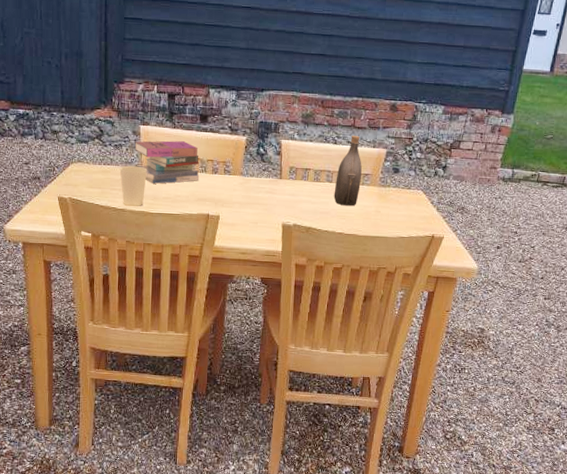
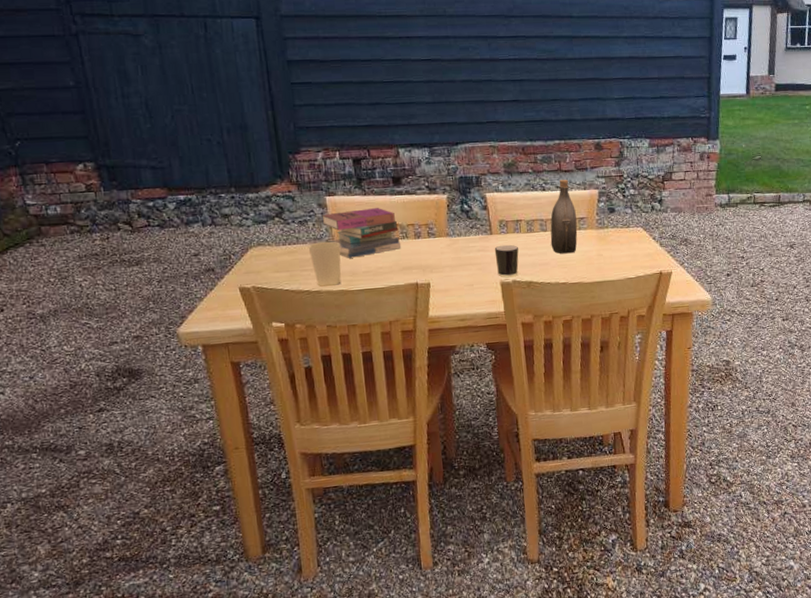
mug: none [281,190,303,221] -> present [494,244,519,278]

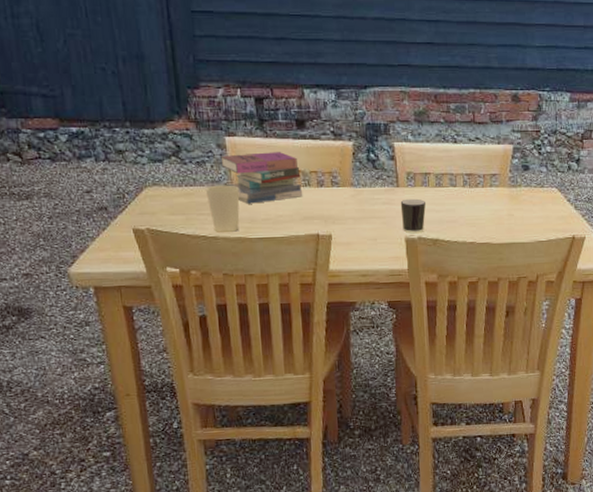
water jug: present [550,179,578,254] -> none [459,131,489,212]

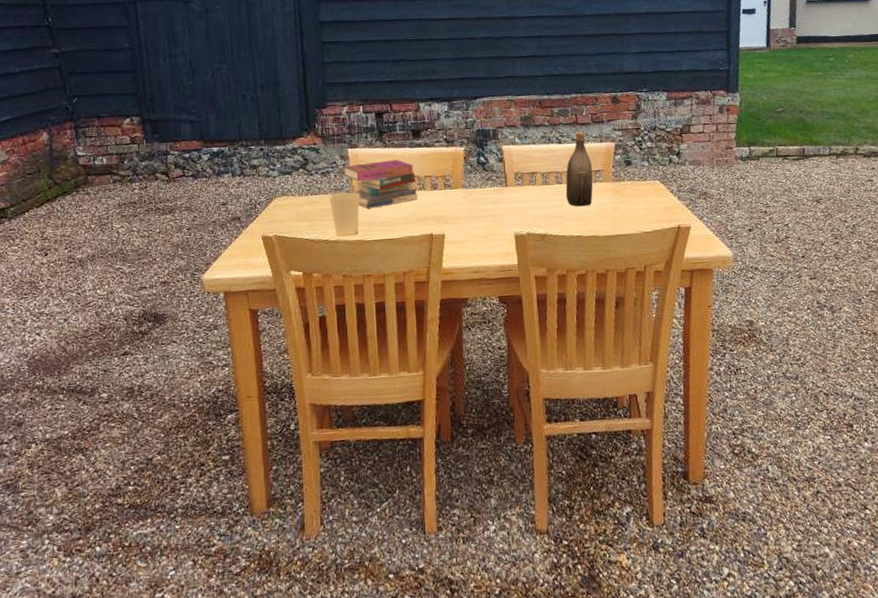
mug: present [400,198,426,234] -> none [509,196,534,230]
water jug: none [459,131,489,212] -> present [565,132,593,207]

